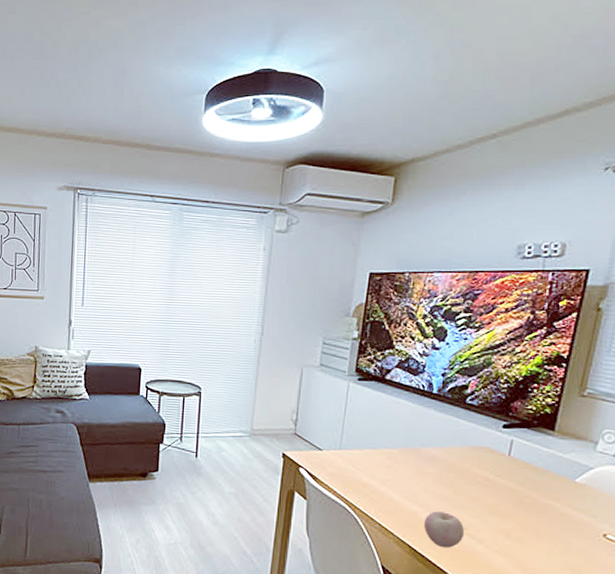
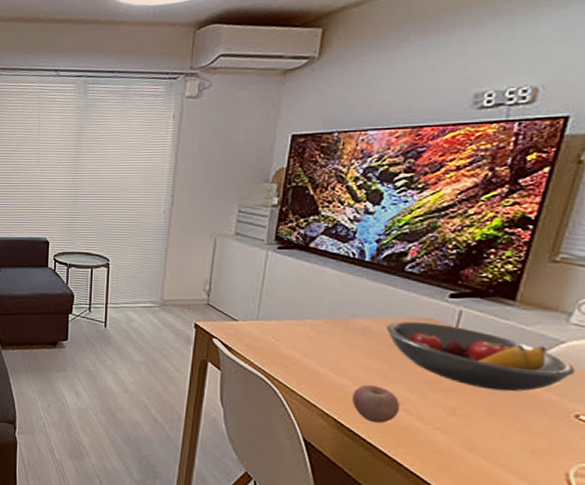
fruit bowl: none [452,450,603,515] -> present [387,321,576,392]

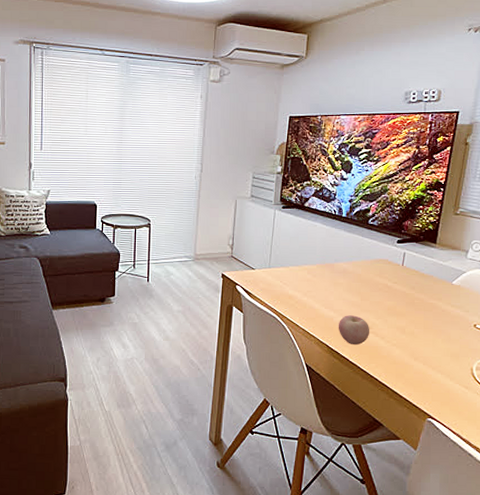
fruit bowl: present [387,321,576,392] -> none [359,263,473,312]

